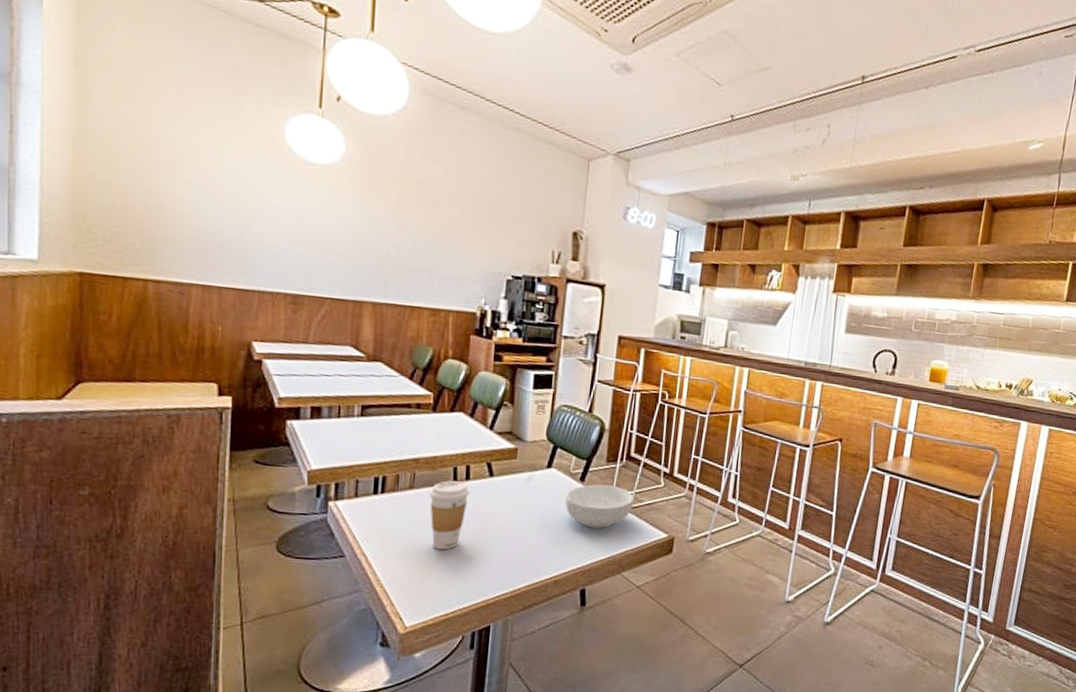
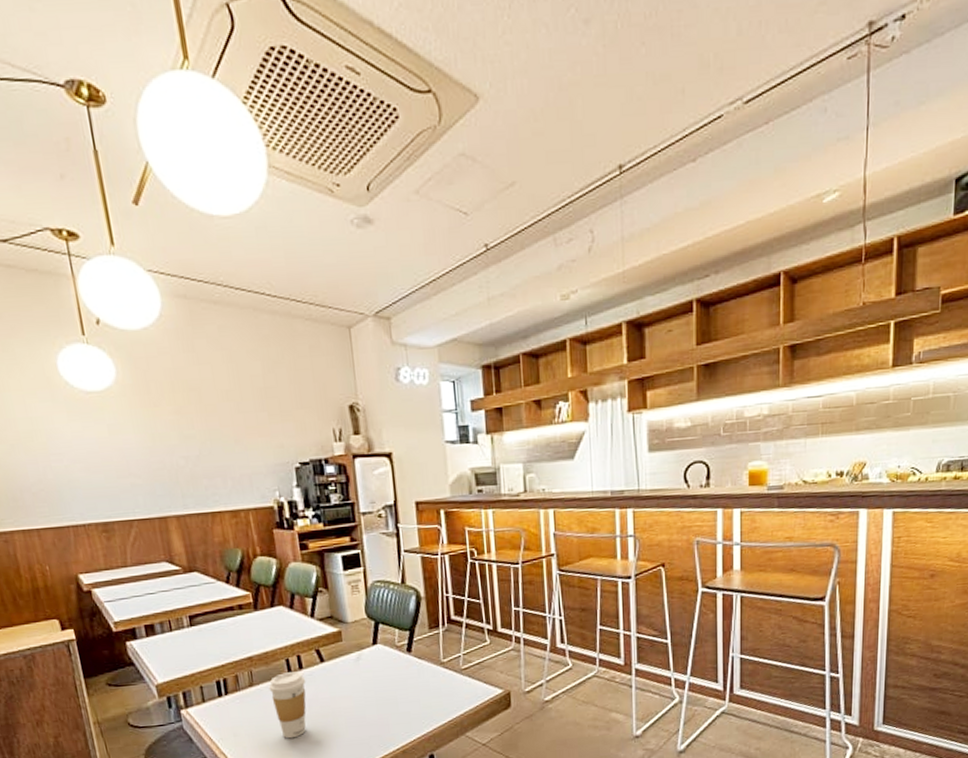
cereal bowl: present [565,484,634,529] -> none [397,651,464,696]

